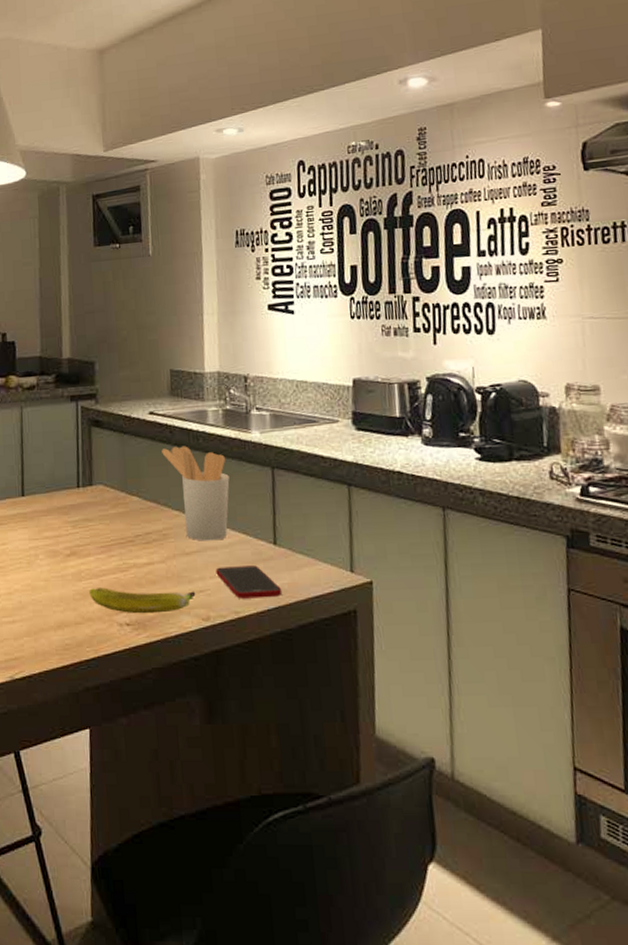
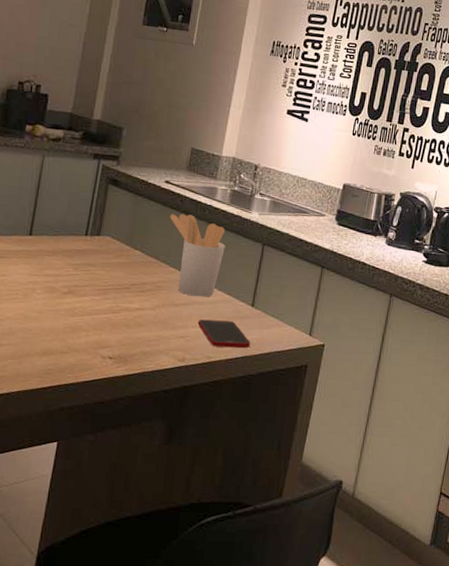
banana: present [89,587,196,614] -> none [79,324,177,352]

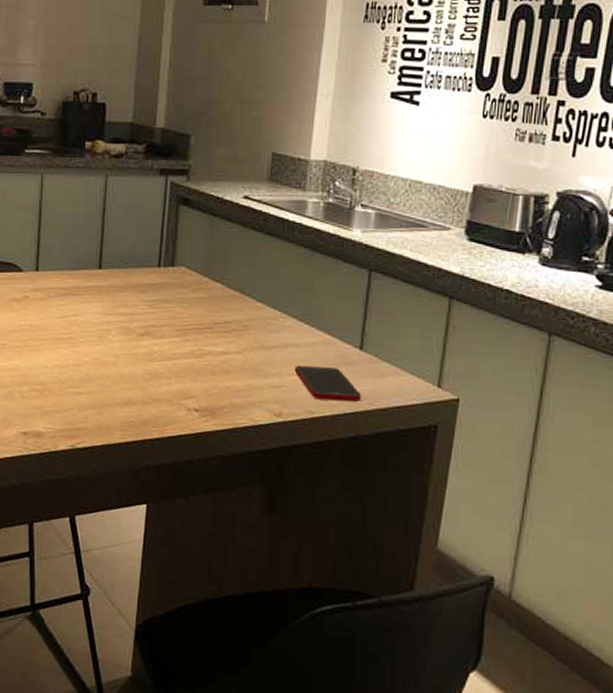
utensil holder: present [170,214,225,297] -> none [252,236,322,338]

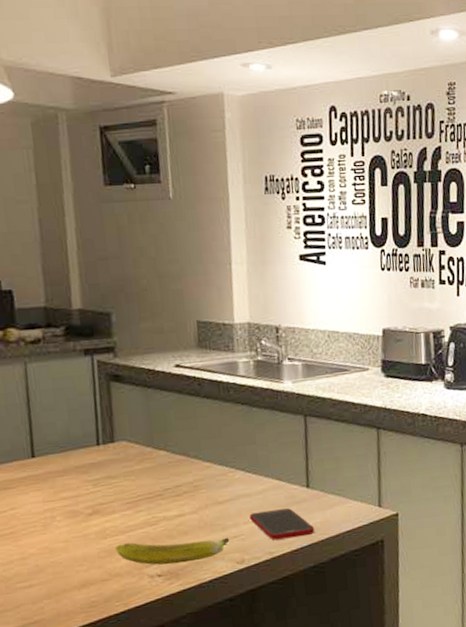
banana: none [160,370,271,404] -> present [115,537,230,565]

